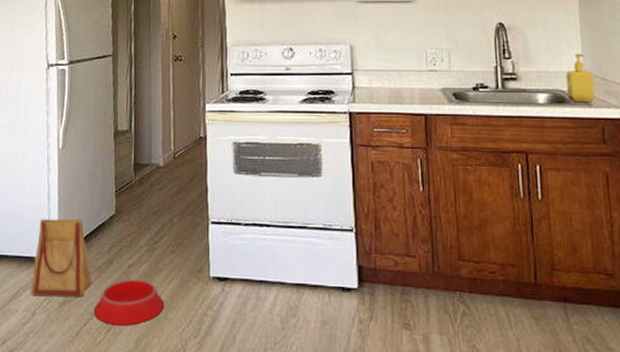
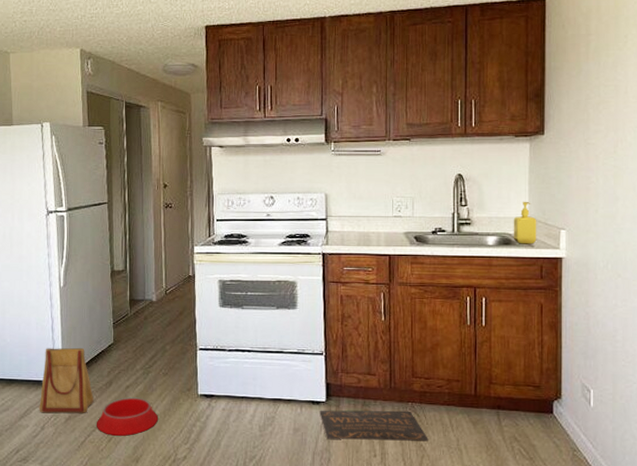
doormat: none [351,298,482,341] -> present [319,410,428,441]

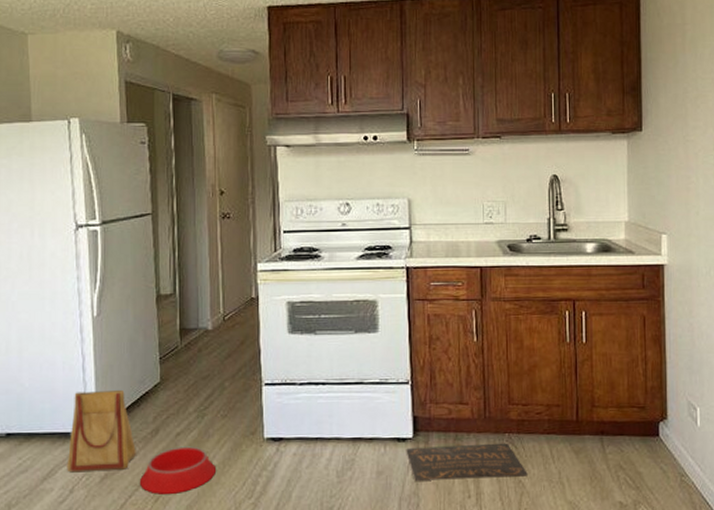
soap dispenser: present [513,201,537,244] -> none [612,203,638,251]

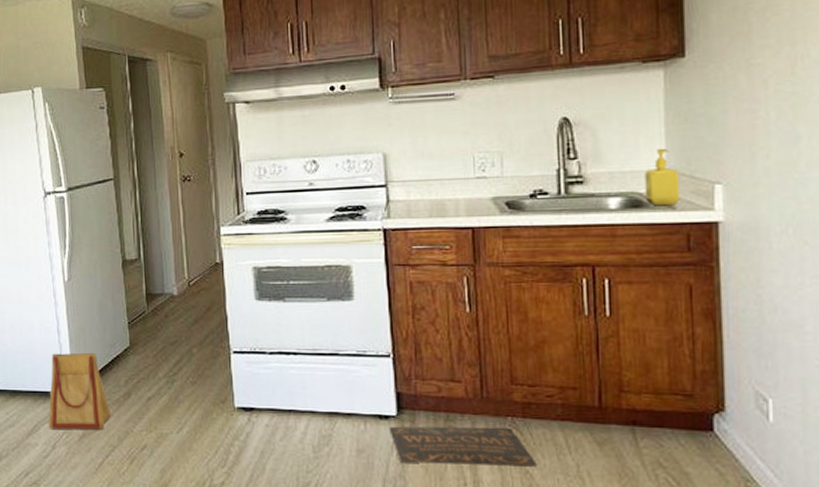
pet bowl: present [140,446,217,494] -> none [115,411,189,457]
soap dispenser: none [612,203,638,251] -> present [644,148,680,206]

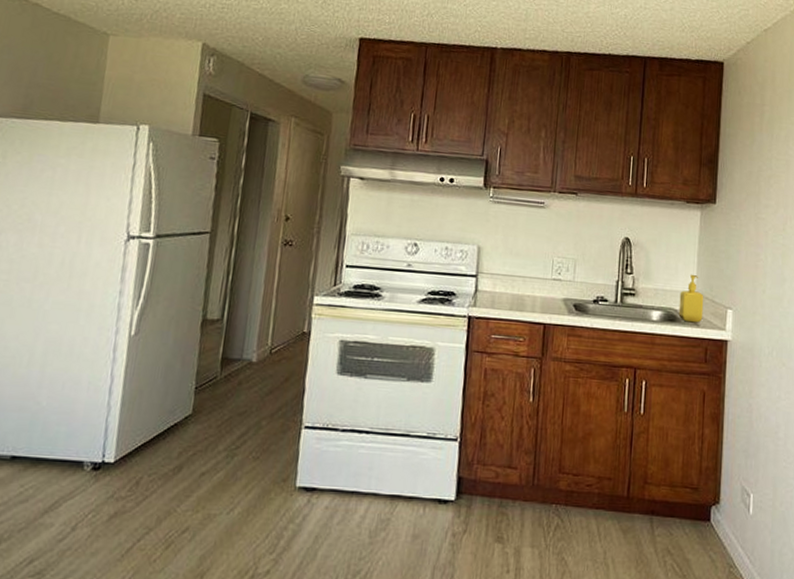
shopping bag: present [48,352,111,430] -> none [72,416,154,509]
doormat: present [389,426,537,467] -> none [446,511,572,554]

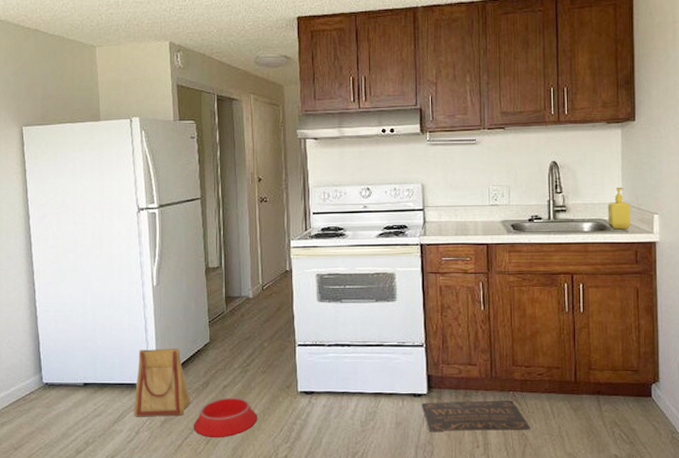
shopping bag: none [72,416,154,509] -> present [133,348,190,417]
pet bowl: none [152,488,239,541] -> present [194,397,258,437]
doormat: none [446,511,572,554] -> present [421,401,530,432]

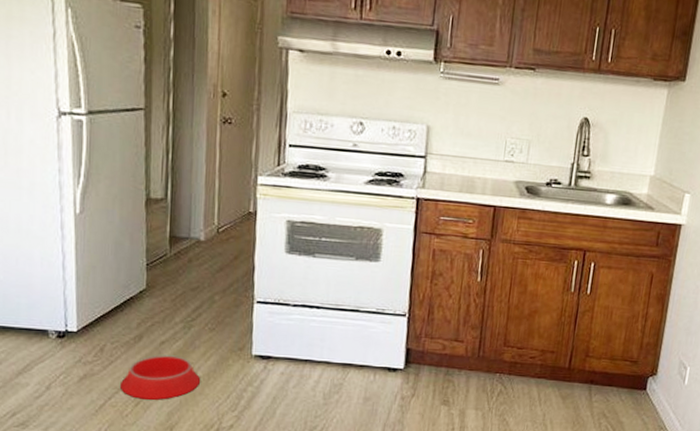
shopping bag: present [133,348,190,417] -> none [43,290,118,372]
doormat: present [421,401,530,432] -> none [395,378,513,415]
soap dispenser: present [607,187,631,230] -> none [633,156,662,207]

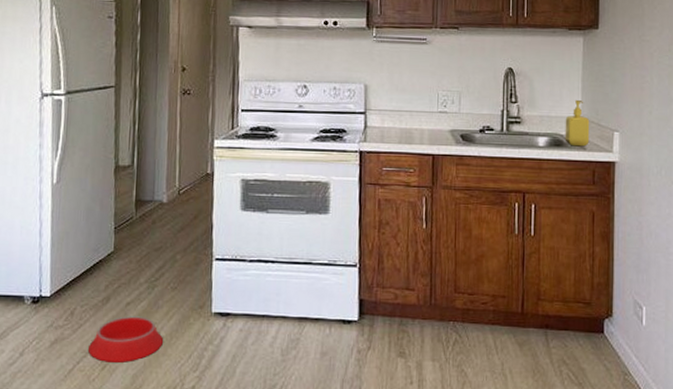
soap dispenser: none [633,156,662,207] -> present [565,99,590,147]

